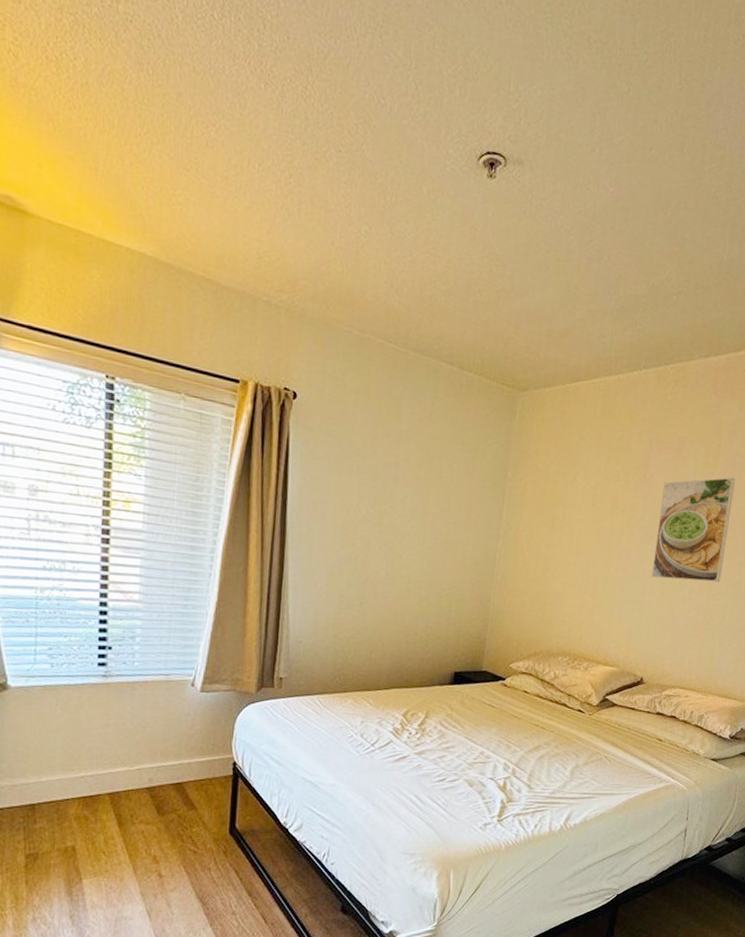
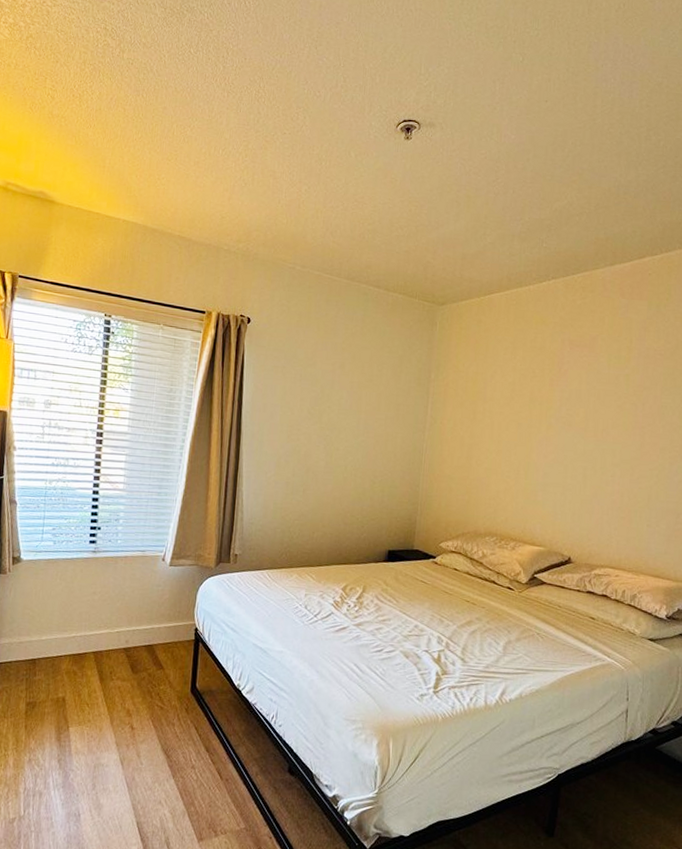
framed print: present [651,477,736,583] -> none [572,369,650,467]

